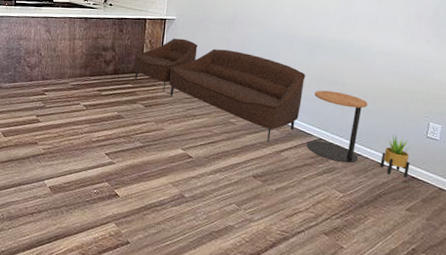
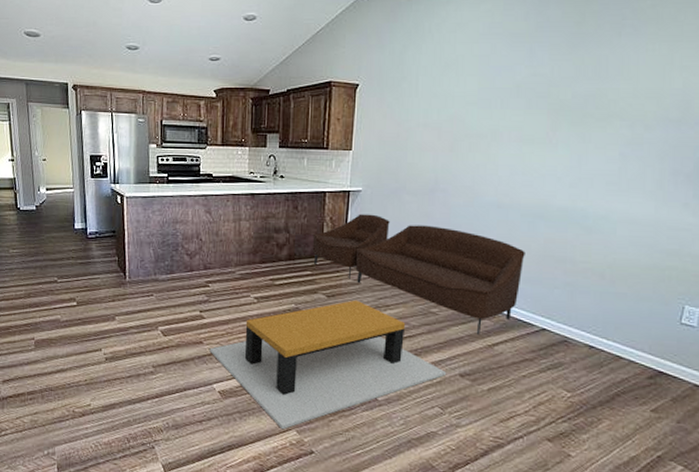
coffee table: none [43,110,243,222] -> present [209,300,447,430]
side table: present [306,90,368,164] -> none [526,270,605,358]
potted plant: present [381,134,411,178] -> none [620,321,659,374]

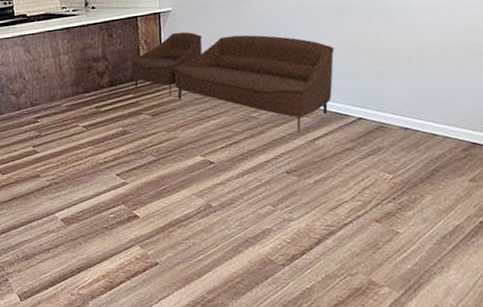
coffee table: present [209,300,447,430] -> none [47,115,274,247]

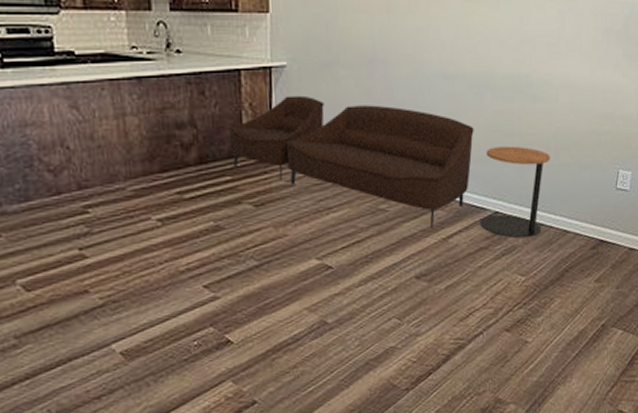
side table: none [344,61,413,141] -> present [479,146,550,239]

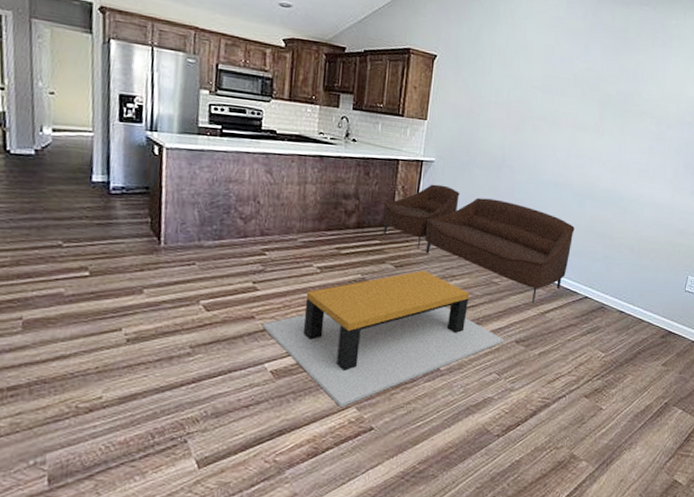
coffee table: none [100,205,402,384] -> present [262,270,505,408]
side table: present [479,146,550,239] -> none [572,244,634,322]

